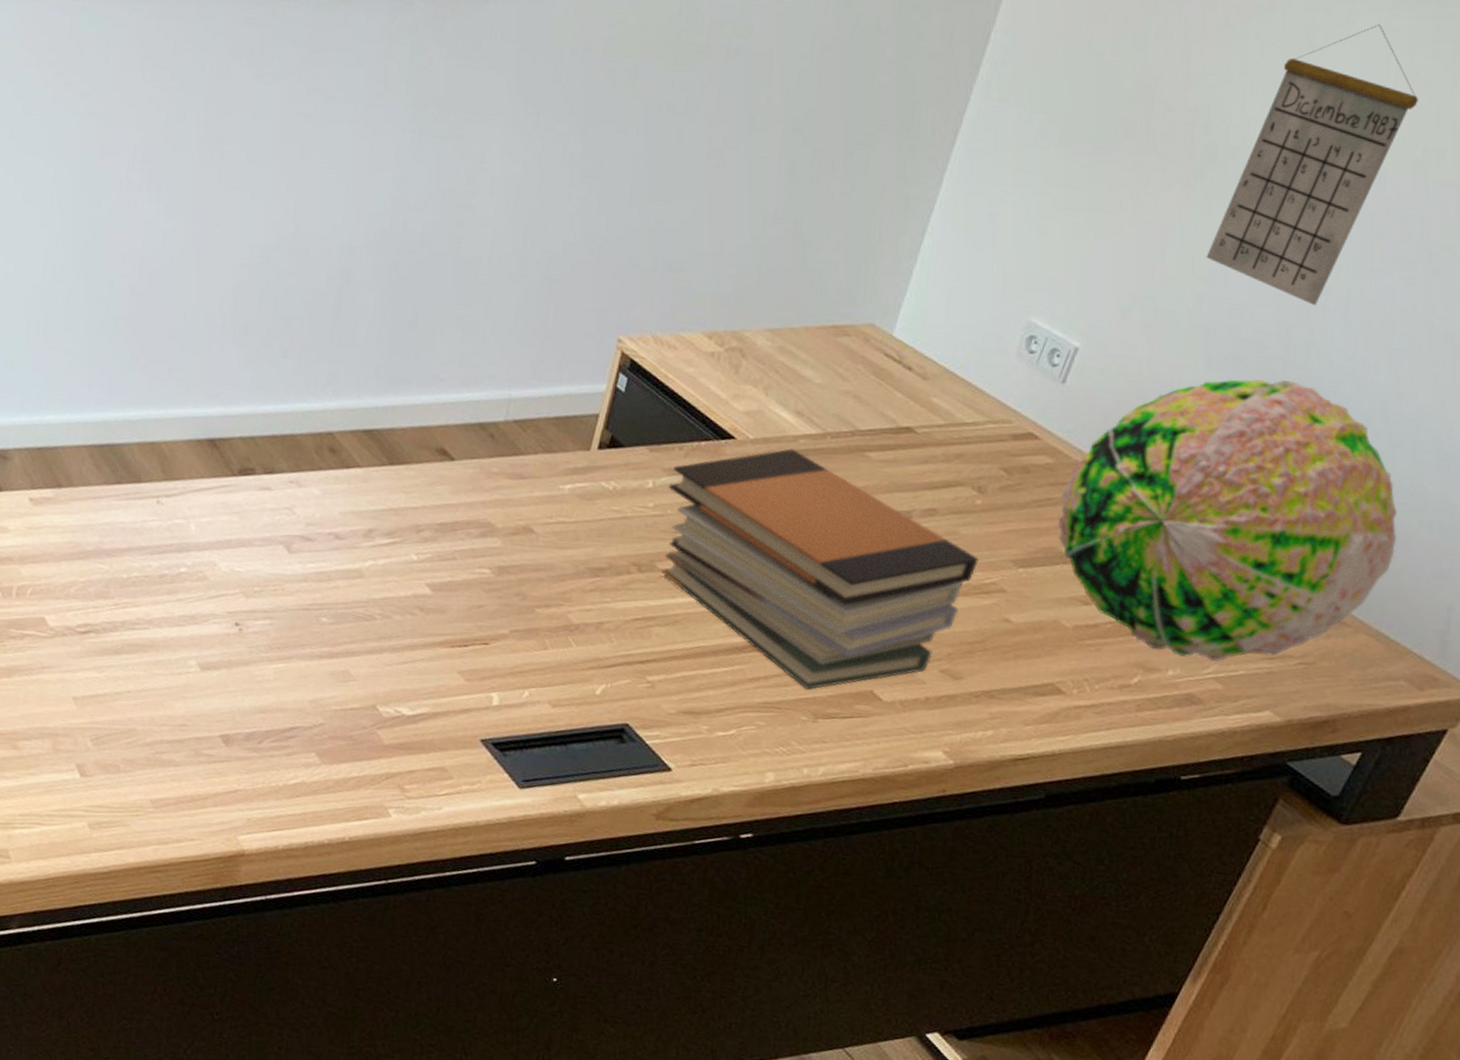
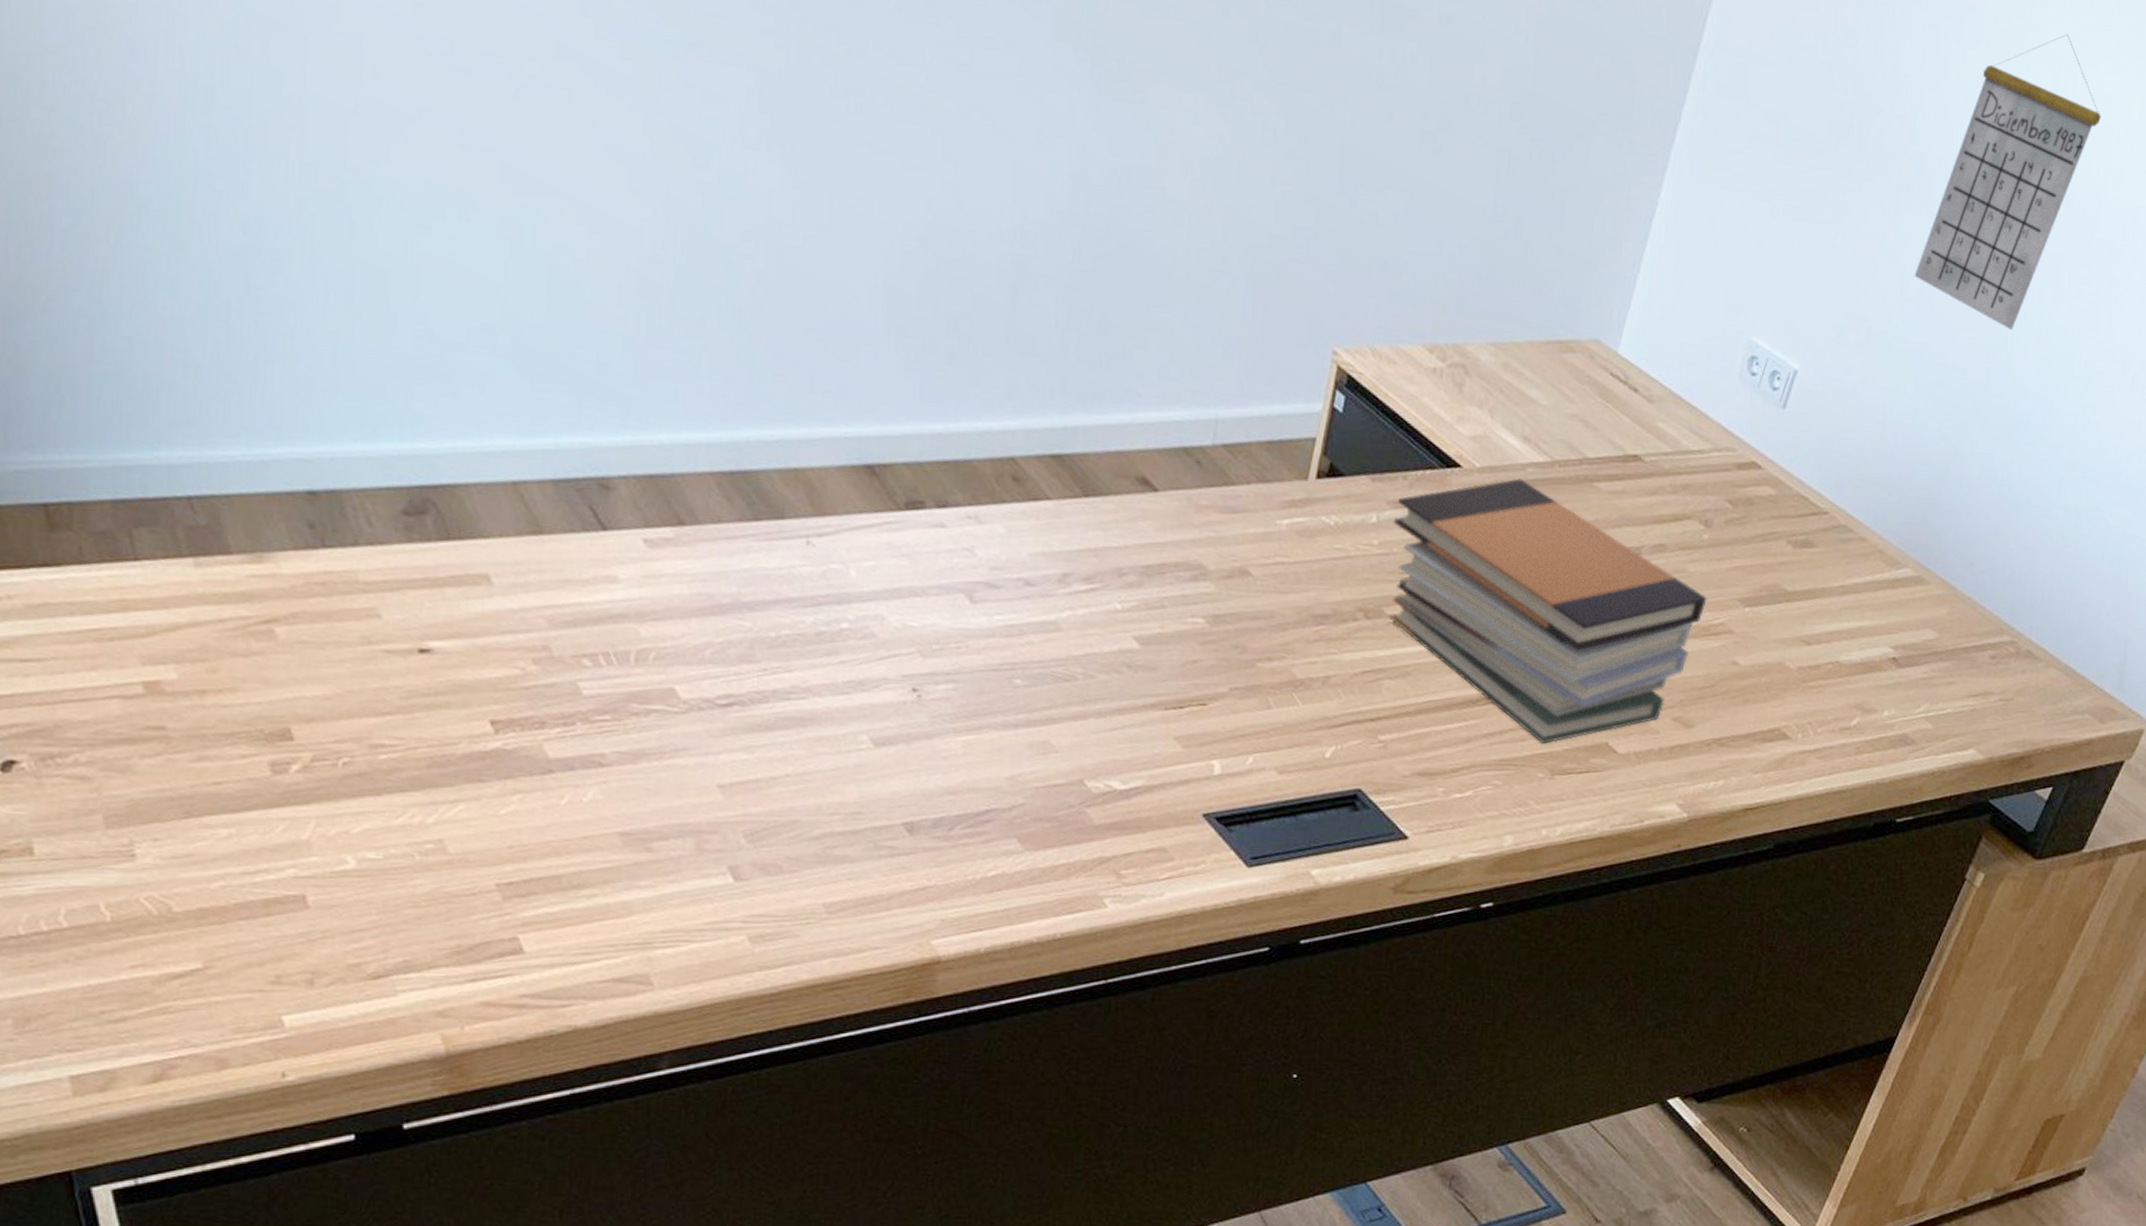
decorative ball: present [1057,378,1397,663] -> none [1780,406,2082,701]

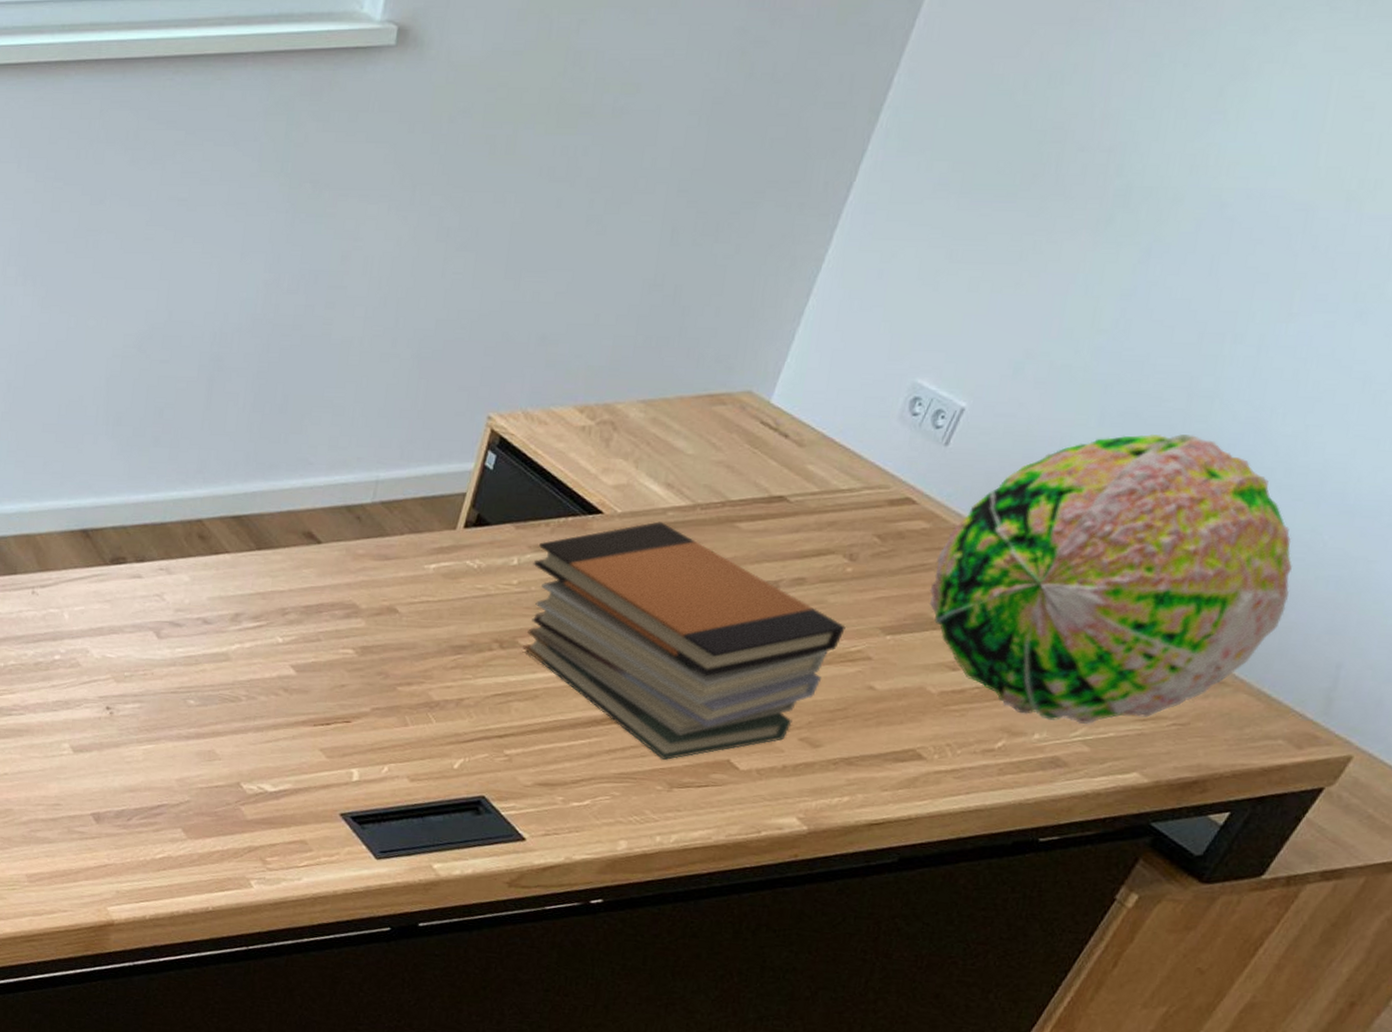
decorative ball: none [1780,406,2082,701] -> present [929,433,1292,725]
calendar: present [1914,33,2101,331] -> none [1109,44,1360,355]

